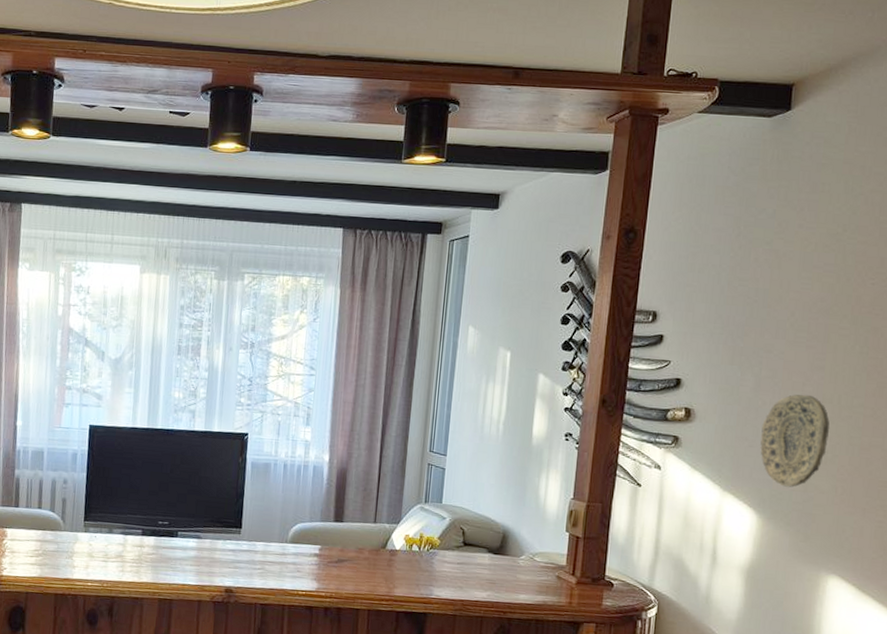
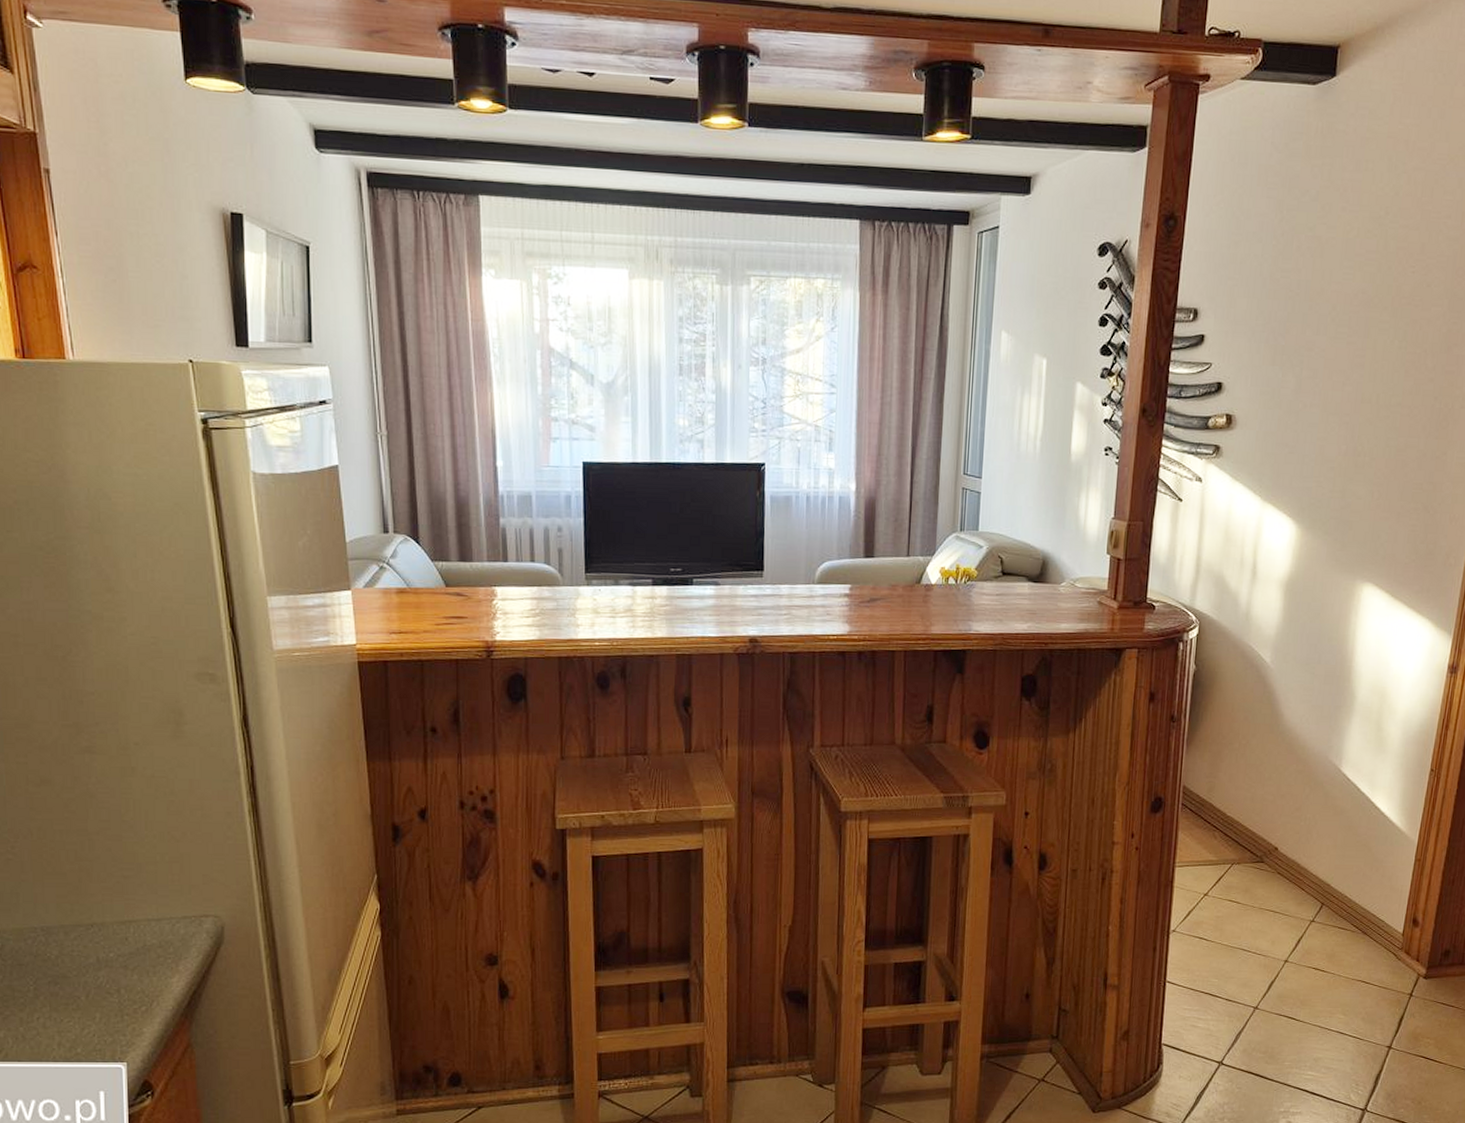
decorative plate: present [760,394,830,487] -> none [1300,394,1368,494]

